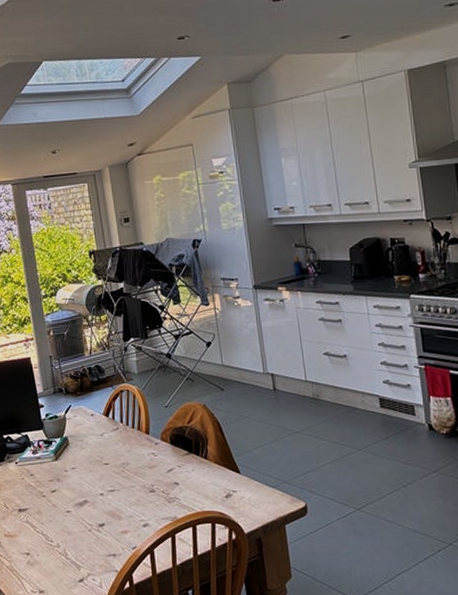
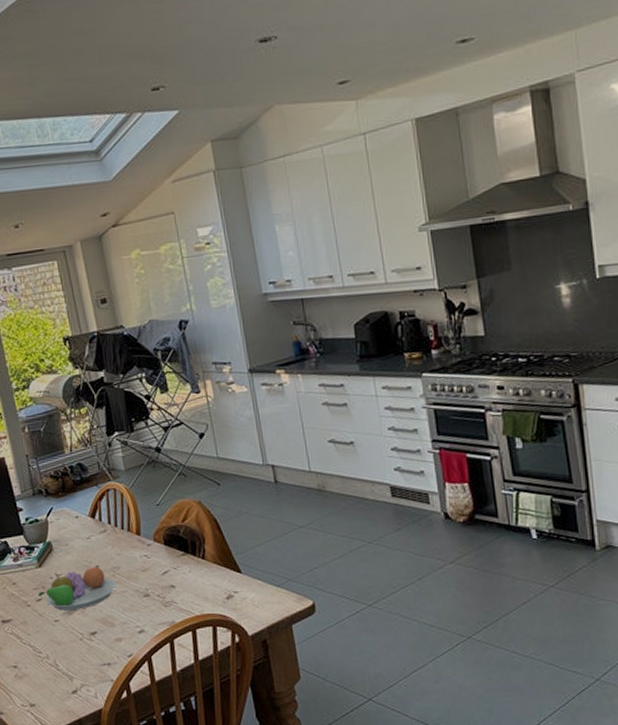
fruit bowl: none [53,461,126,502] -> present [38,565,118,611]

